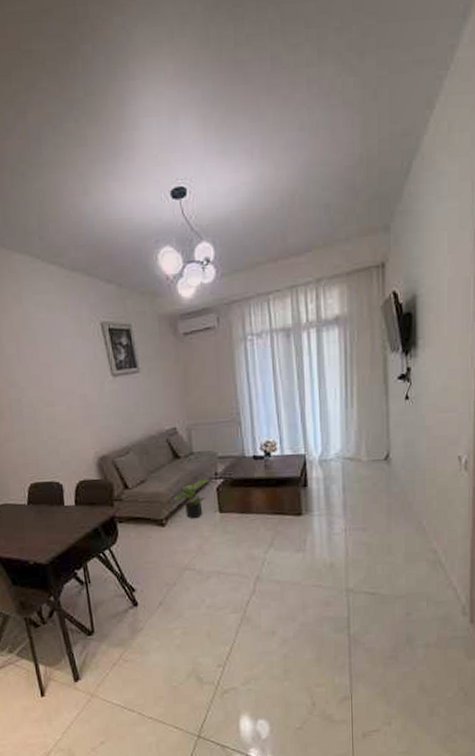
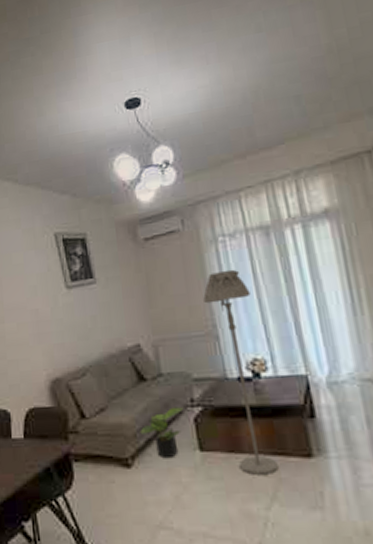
floor lamp: none [231,365,276,529] -> present [203,269,278,475]

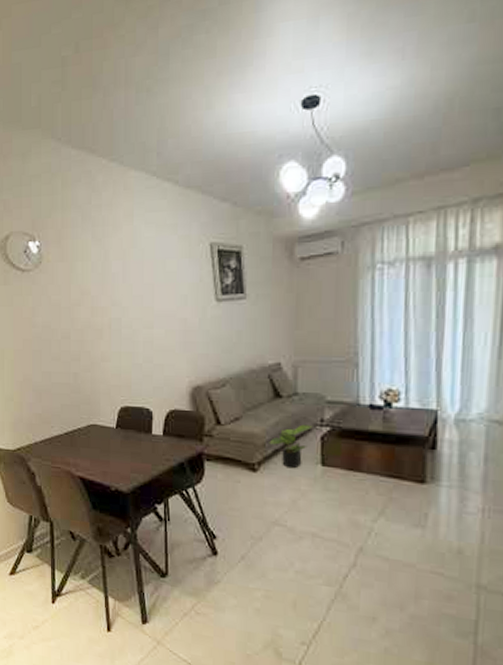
floor lamp: present [203,269,278,475] -> none [350,299,398,493]

